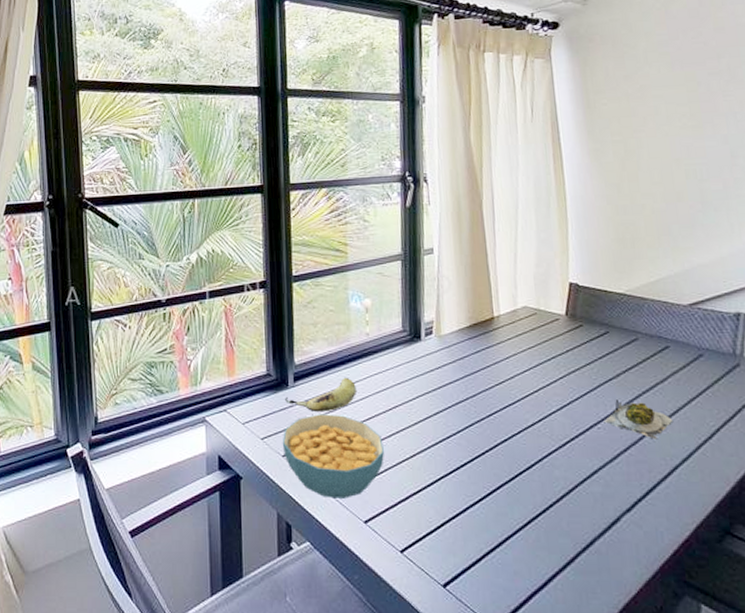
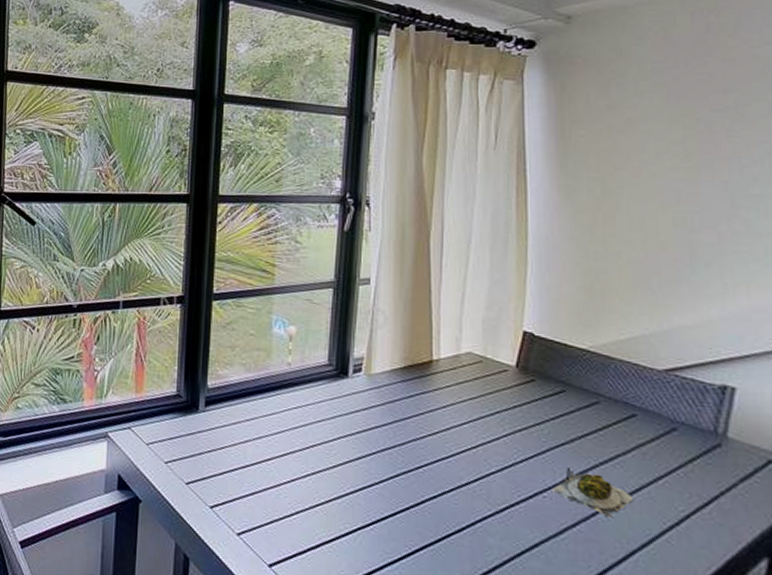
cereal bowl: present [282,414,384,498] -> none [186,443,297,538]
fruit: present [285,377,356,412] -> none [194,407,272,443]

